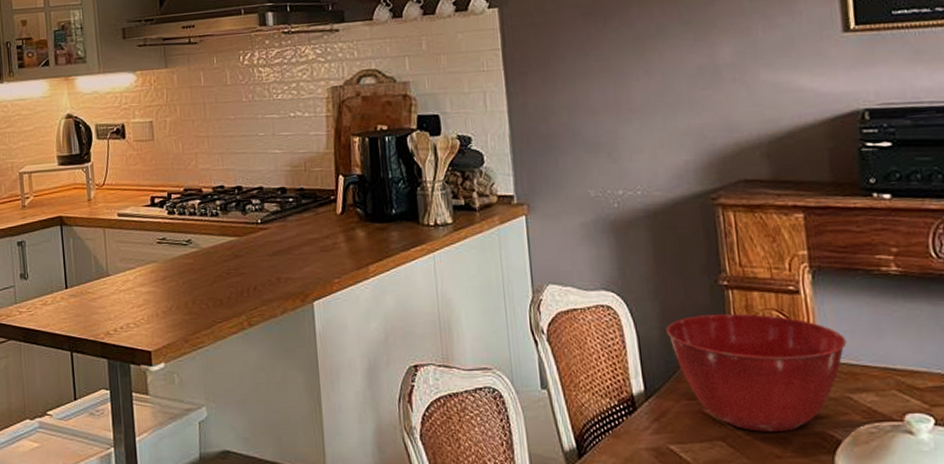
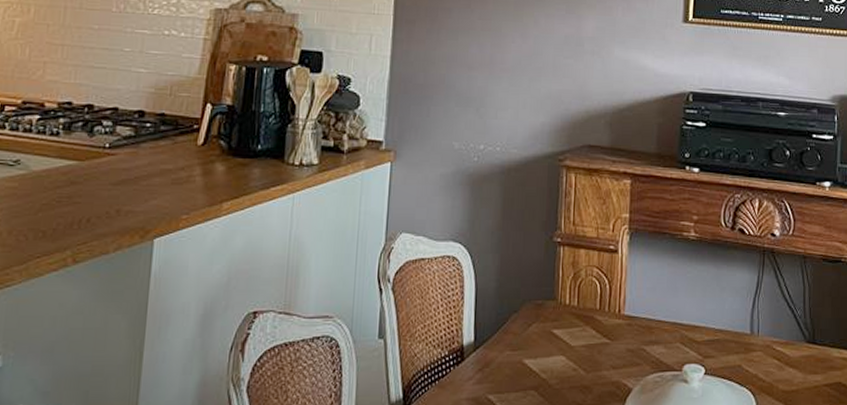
mixing bowl: present [666,313,847,432] -> none [502,269,648,381]

